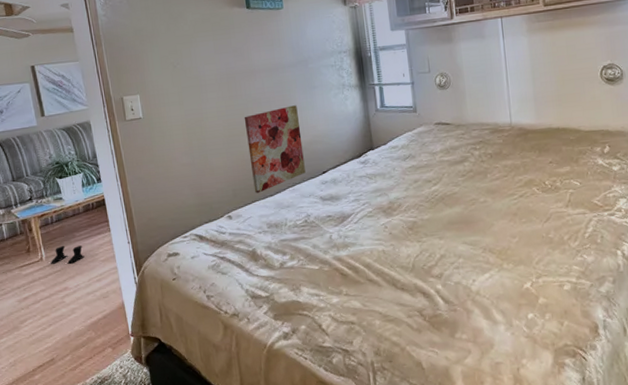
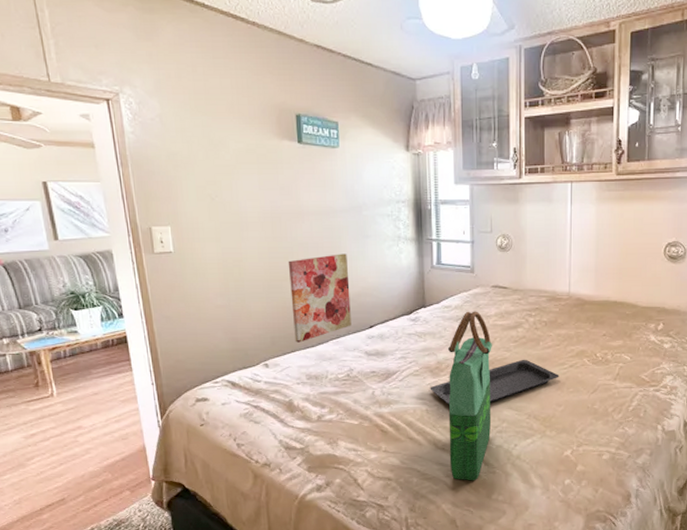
boots: present [51,245,85,264] -> none [63,383,102,402]
serving tray: none [384,192,511,244] -> present [430,359,560,405]
tote bag: none [399,149,448,321] -> present [448,311,492,481]

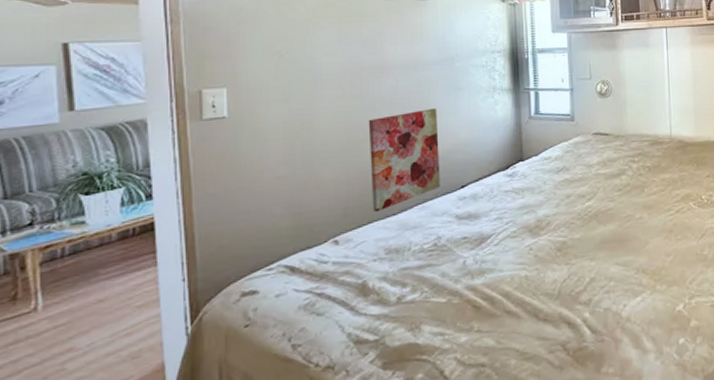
serving tray: present [430,359,560,405] -> none [529,208,666,267]
tote bag: present [448,311,492,481] -> none [549,161,598,355]

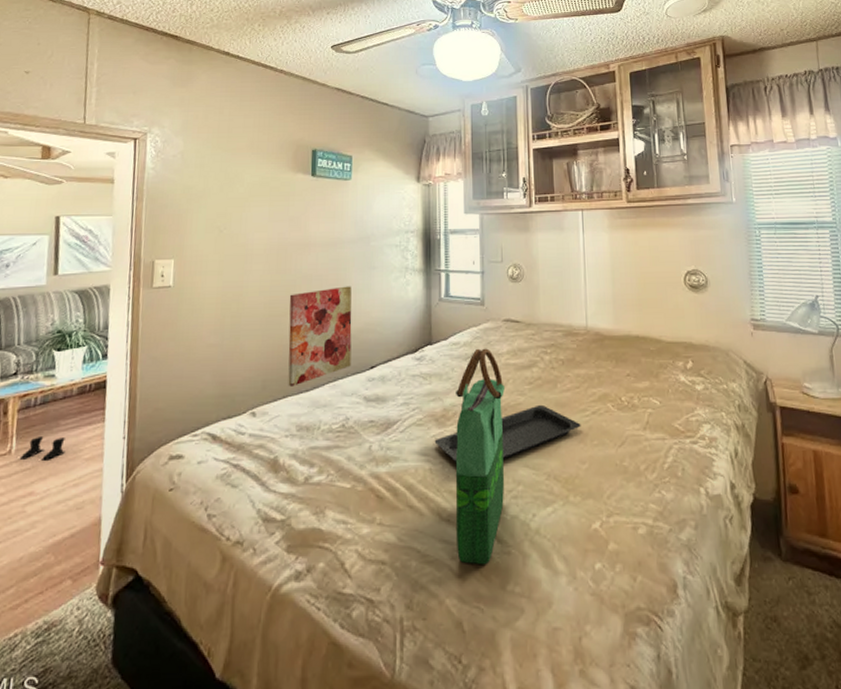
boots: none [51,287,110,316] -> present [20,437,65,460]
serving tray: none [529,208,666,267] -> present [434,404,581,462]
tote bag: none [549,161,598,355] -> present [455,348,505,565]

